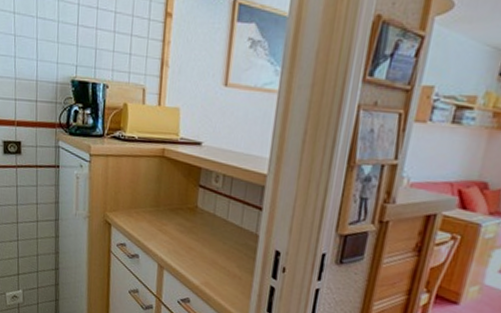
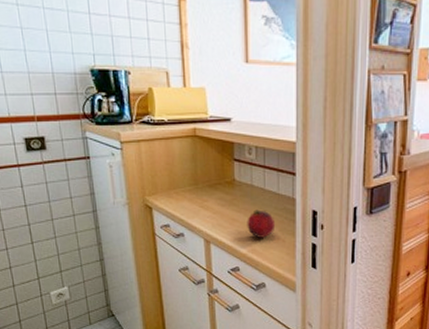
fruit: none [203,241,234,272] -> present [247,209,276,238]

